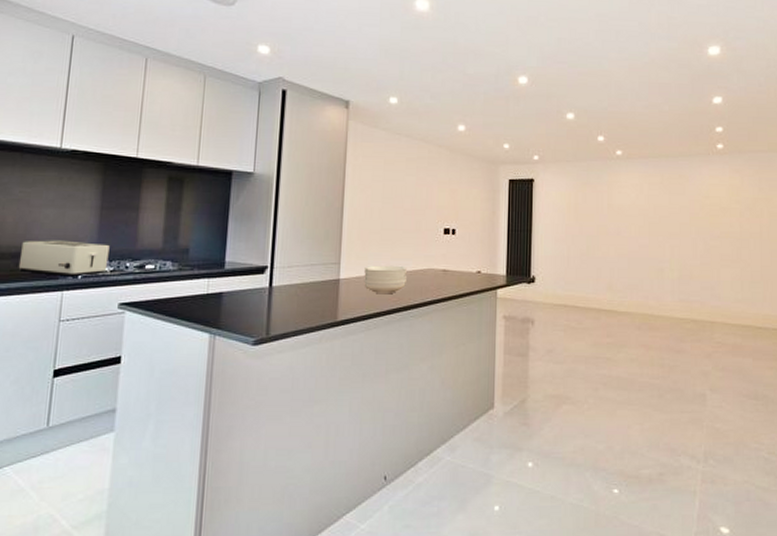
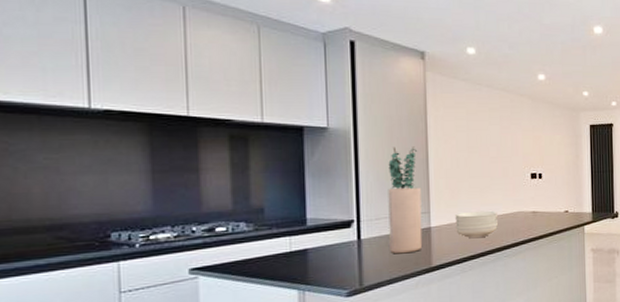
toaster: present [18,240,110,277] -> none [57,208,170,246]
vase: none [298,194,334,305] -> present [388,146,423,254]

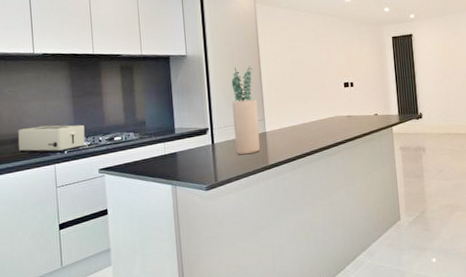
toaster: none [57,208,170,246] -> present [18,124,86,153]
bowl: present [455,210,499,239] -> none [284,116,320,141]

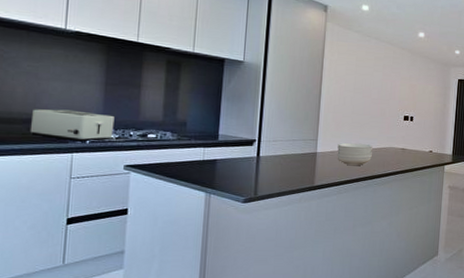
vase: present [231,66,261,155] -> none [282,82,313,173]
bowl: none [284,116,320,141] -> present [337,143,373,166]

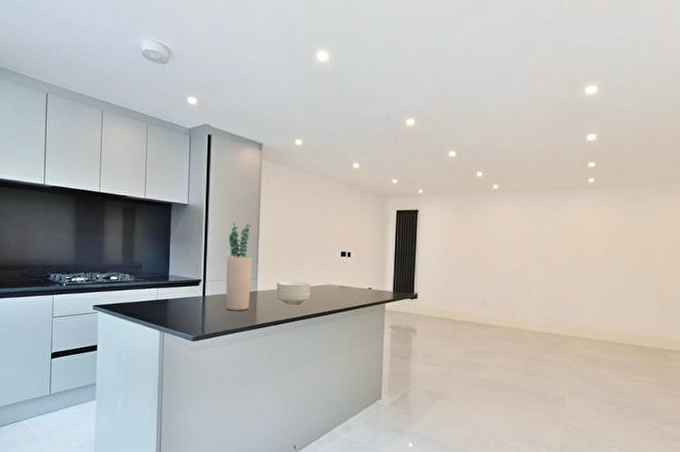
toaster: present [30,109,115,142] -> none [21,256,84,285]
vase: none [282,82,313,173] -> present [225,222,252,312]

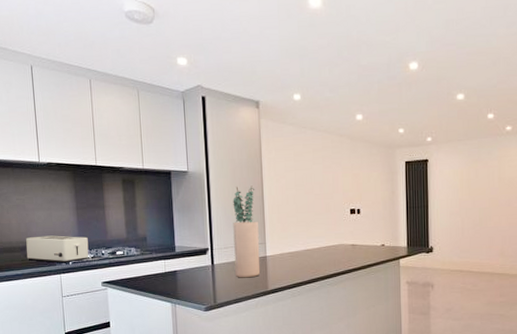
toaster: none [21,256,84,285] -> present [26,235,89,263]
bowl: present [276,281,312,305] -> none [286,243,322,267]

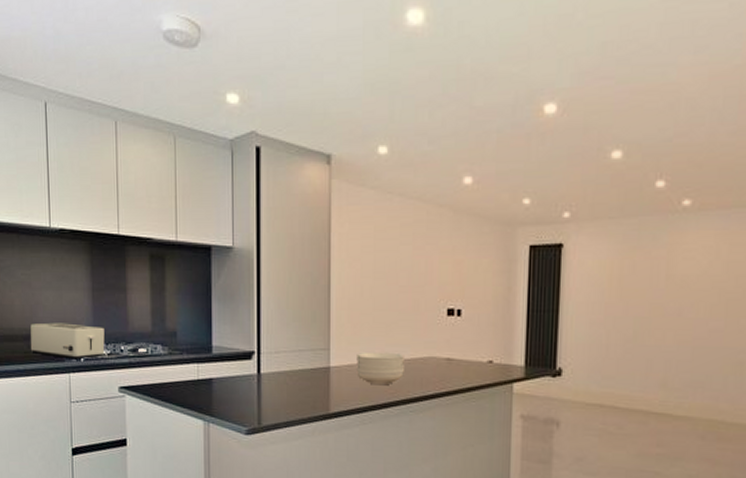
vase: present [233,185,261,278] -> none [288,270,321,395]
bowl: none [286,243,322,267] -> present [356,352,406,386]

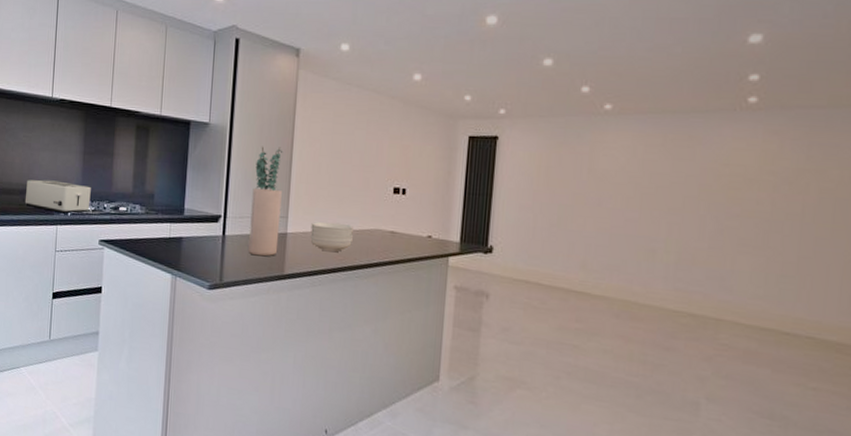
vase: none [288,270,321,395] -> present [248,146,283,257]

